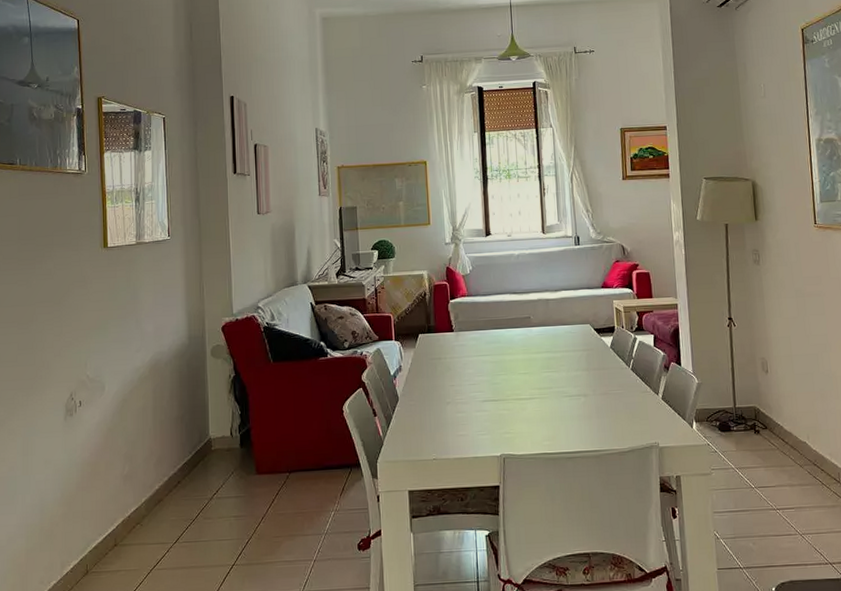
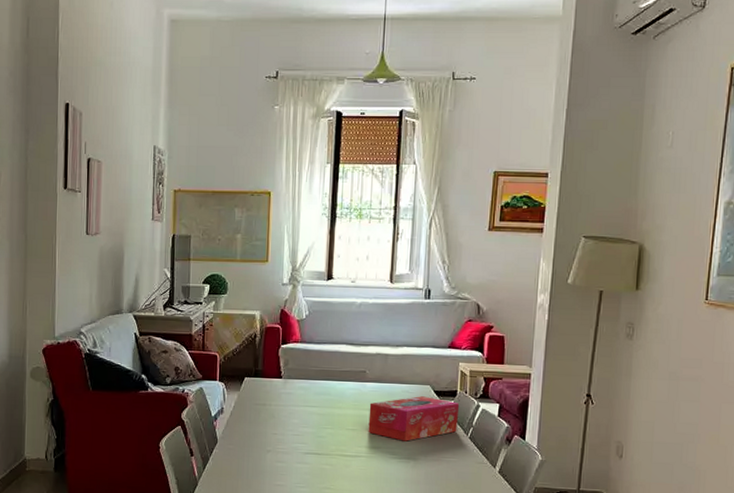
tissue box: none [537,335,620,379] -> present [368,396,460,441]

